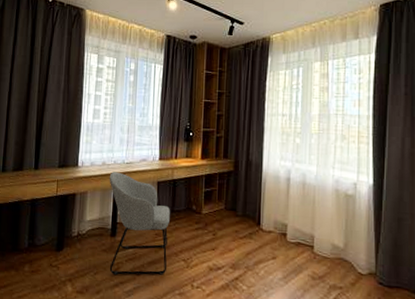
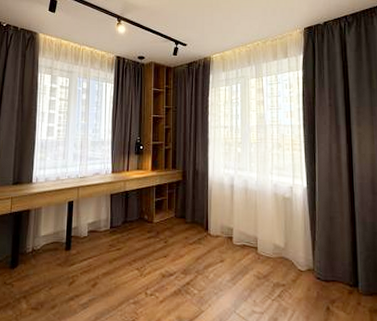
chair: present [109,172,170,275] -> none [63,186,123,288]

